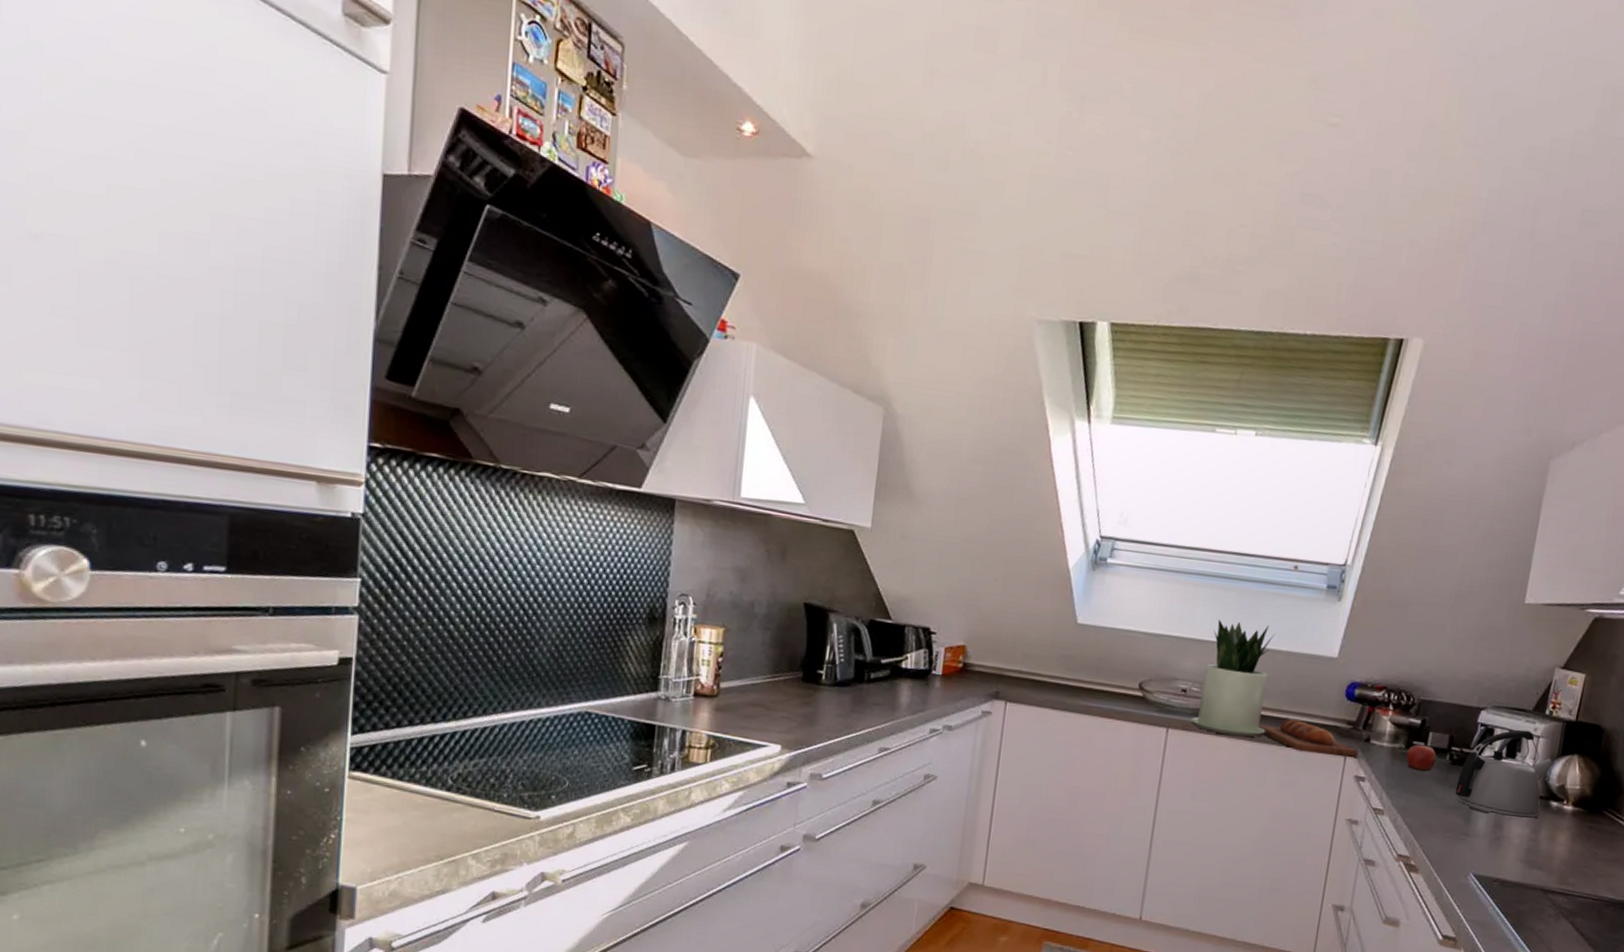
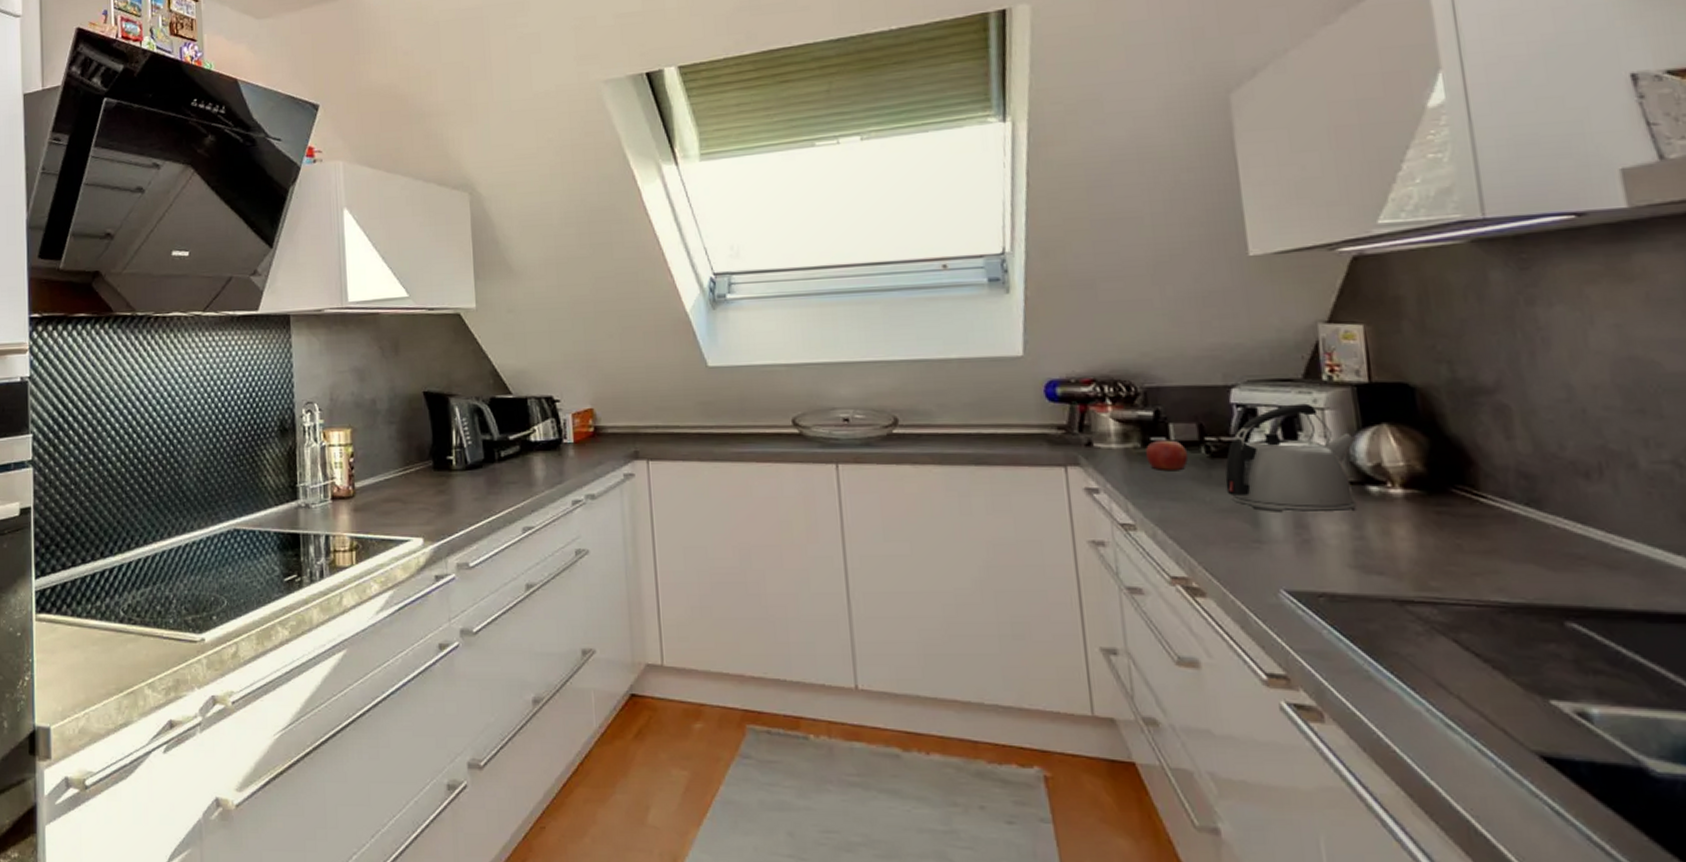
planter: present [1190,620,1276,738] -> none [861,333,957,462]
bread loaf: present [1259,718,1359,757] -> none [946,432,1082,469]

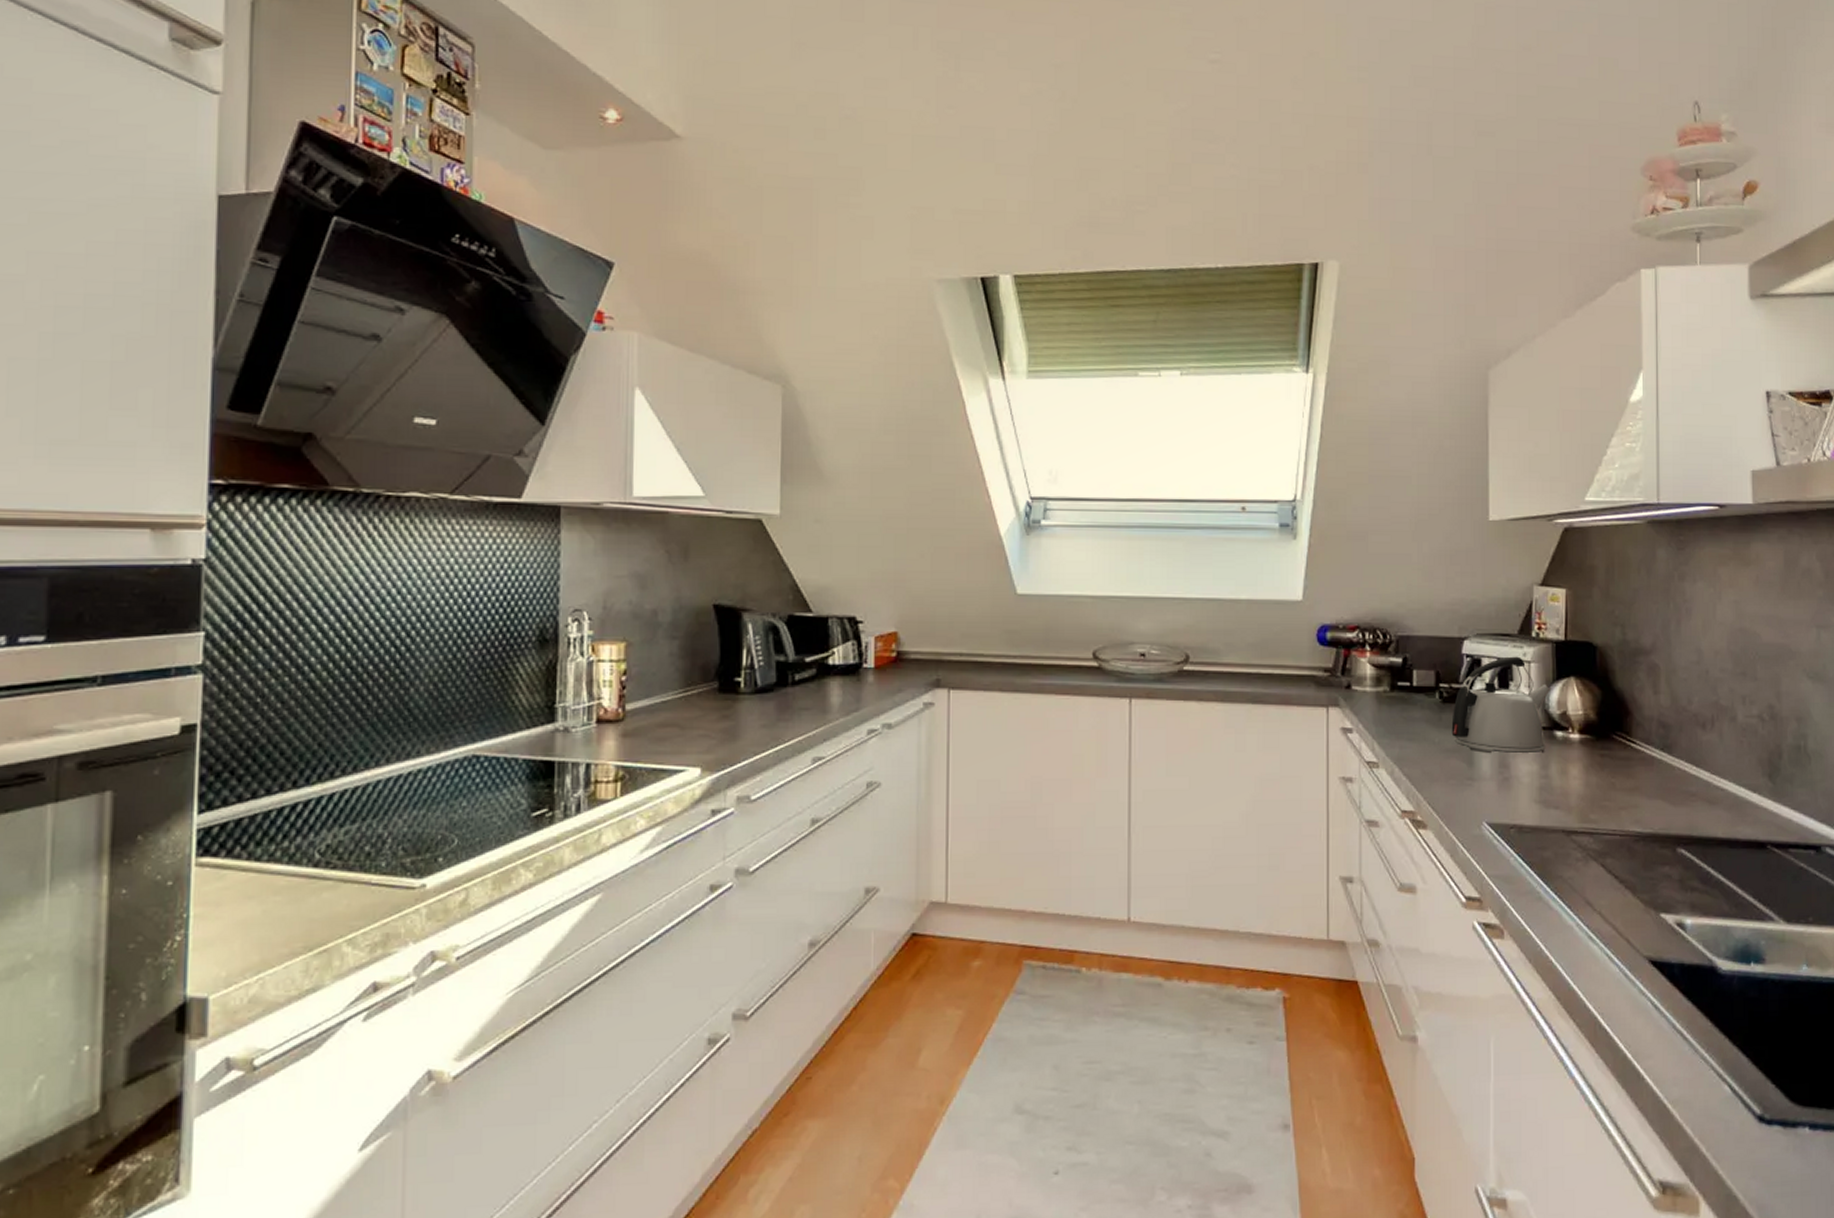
fruit: present [1146,437,1189,472] -> none [1393,682,1426,714]

